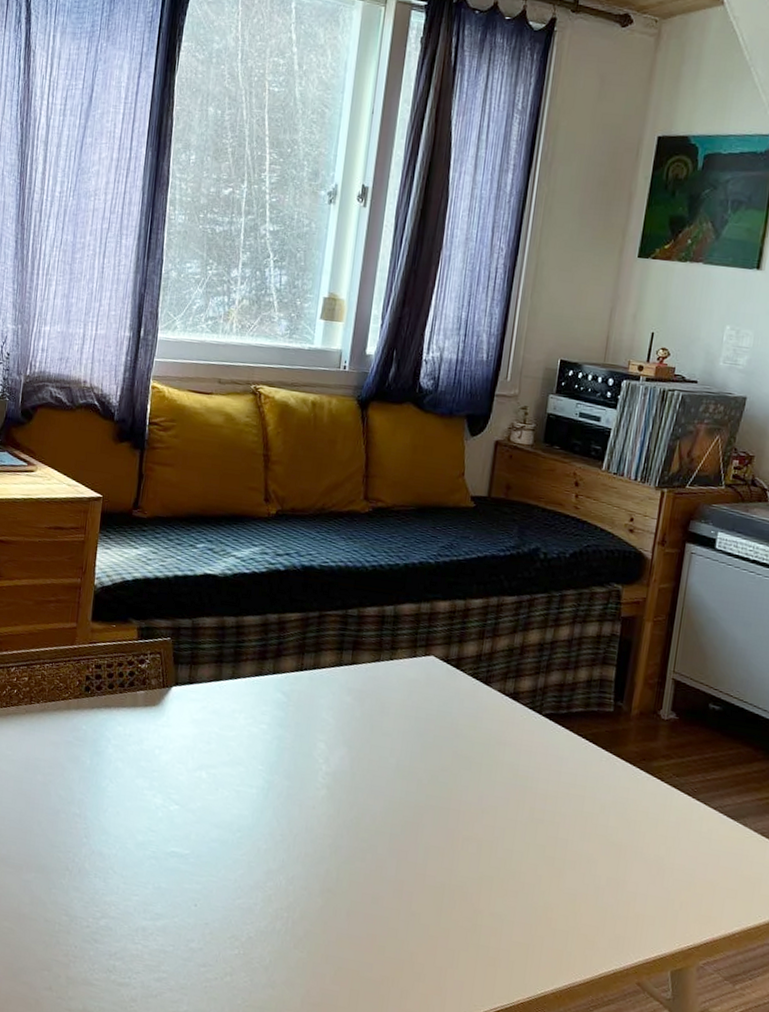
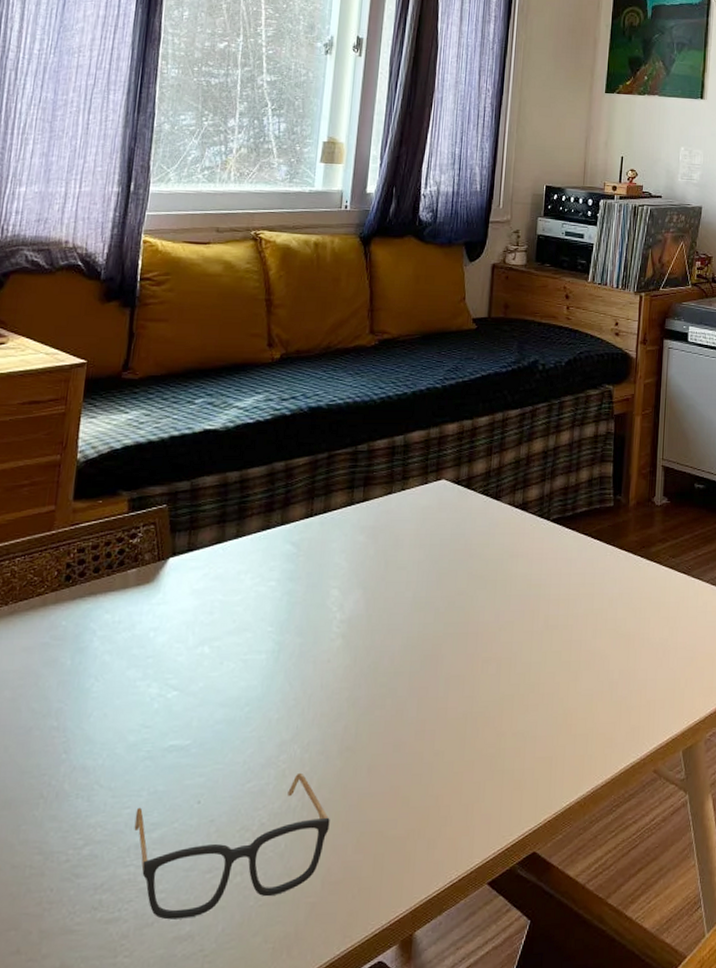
eyeglasses: none [141,897,311,1001] -> present [134,772,330,920]

